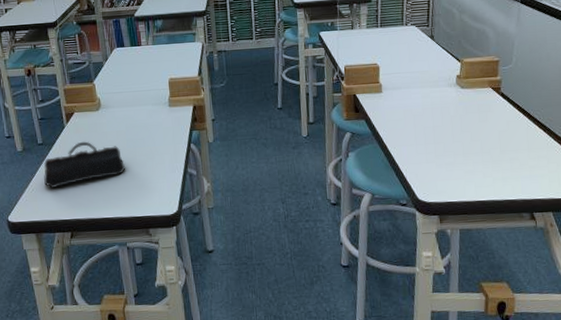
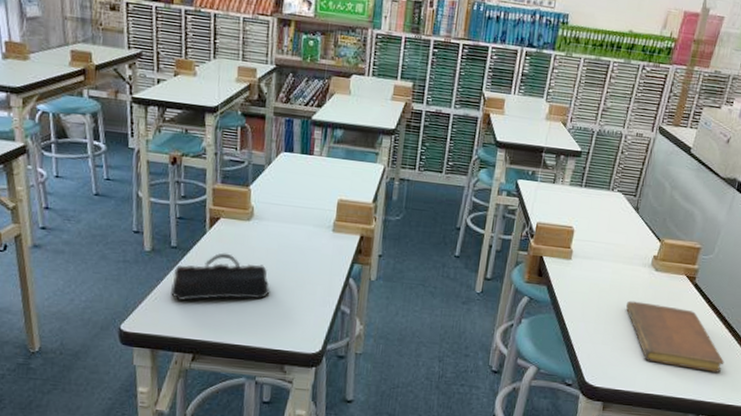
notebook: none [440,118,546,172] -> present [625,300,725,373]

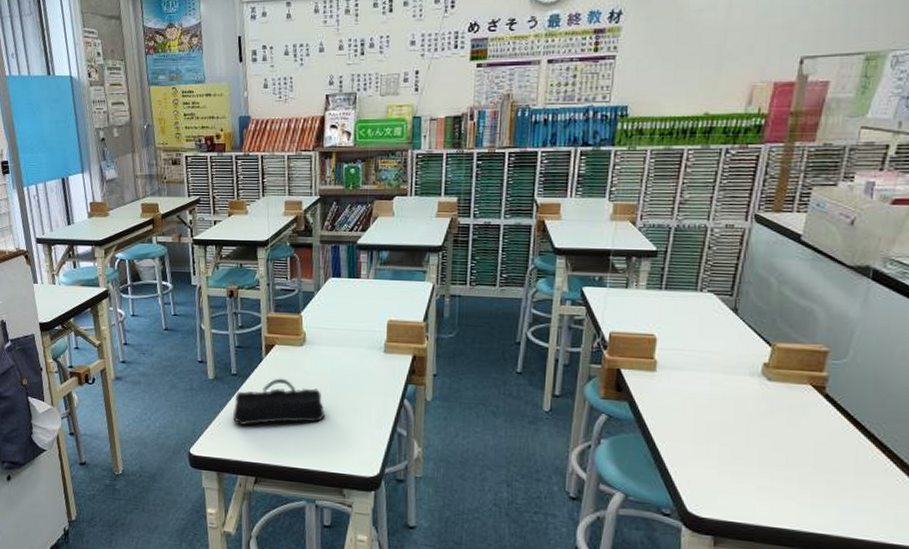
notebook: present [625,300,725,373] -> none [732,416,880,503]

